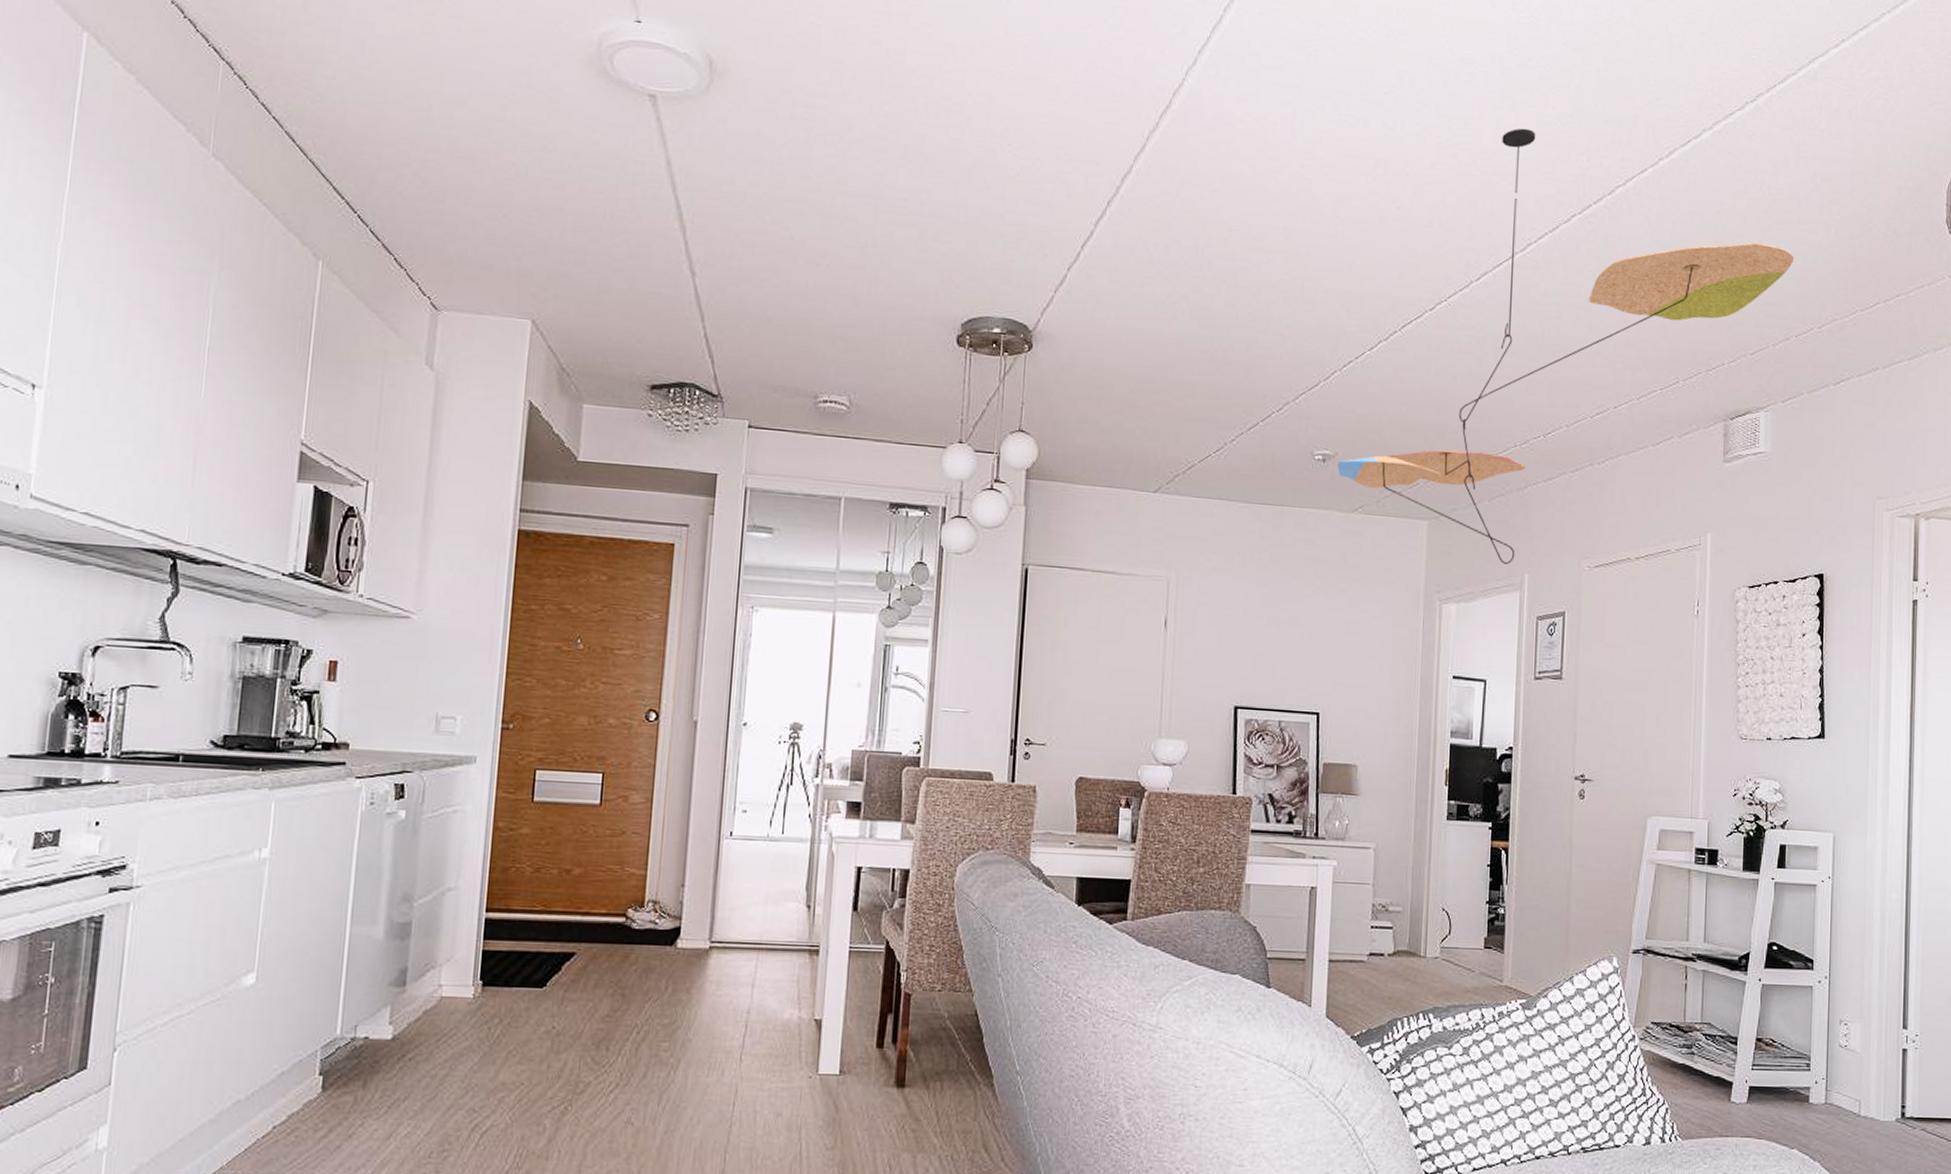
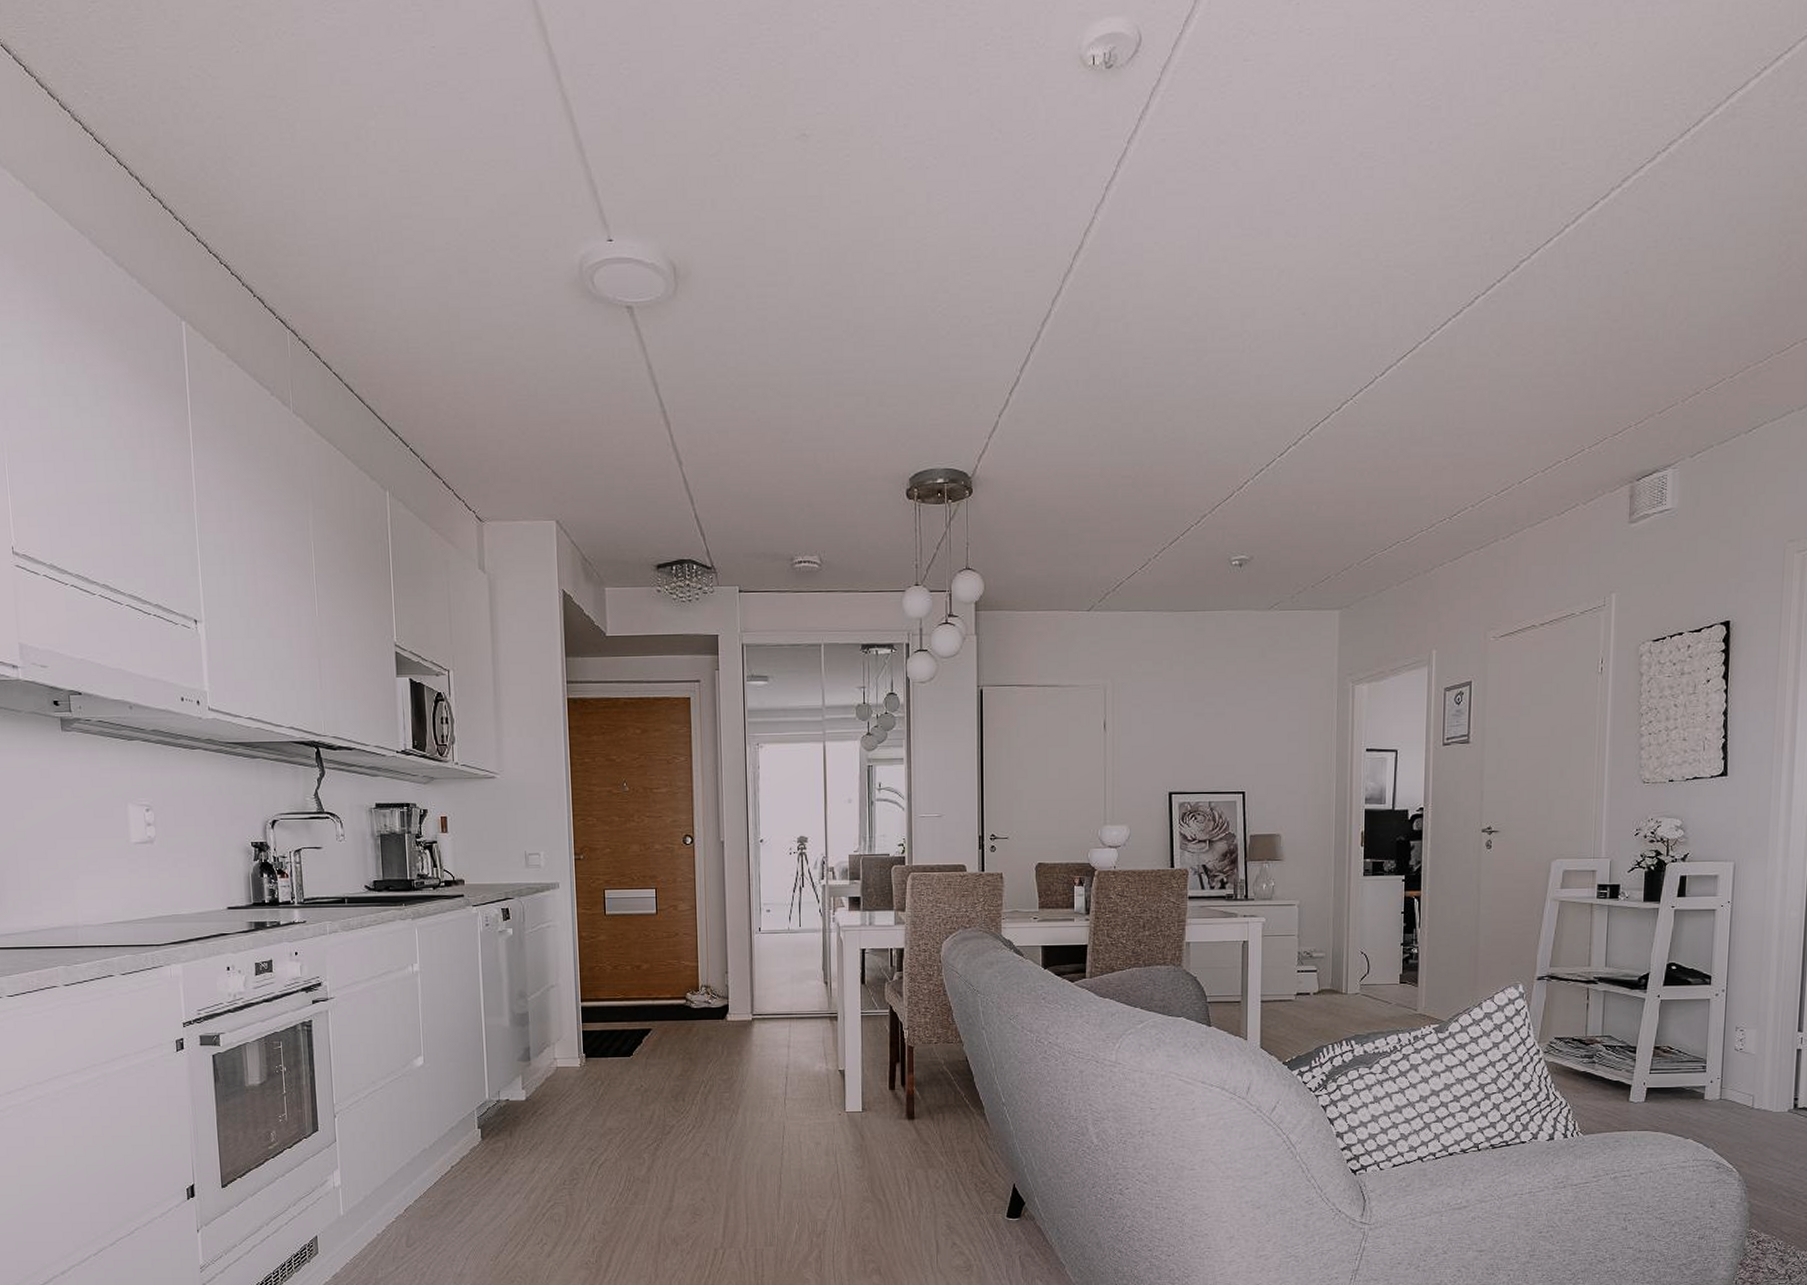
ceiling mobile: present [1337,128,1795,564] -> none [1253,215,1707,643]

